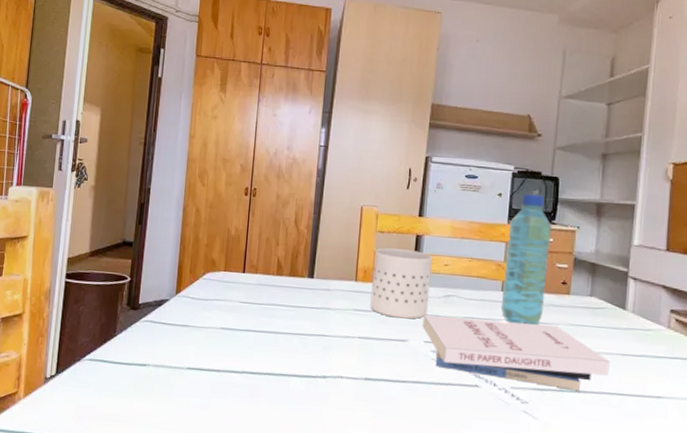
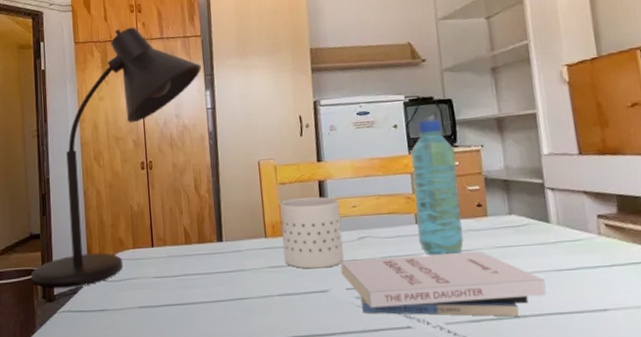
desk lamp: none [117,49,321,300] -> present [30,27,201,290]

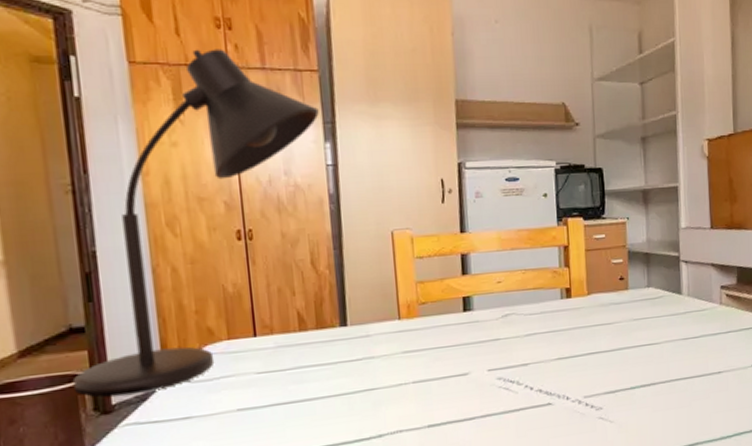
mug: present [279,197,344,269] -> none [415,272,486,352]
books: present [340,250,547,317] -> none [482,323,674,394]
water bottle: present [410,119,464,256] -> none [559,189,605,331]

